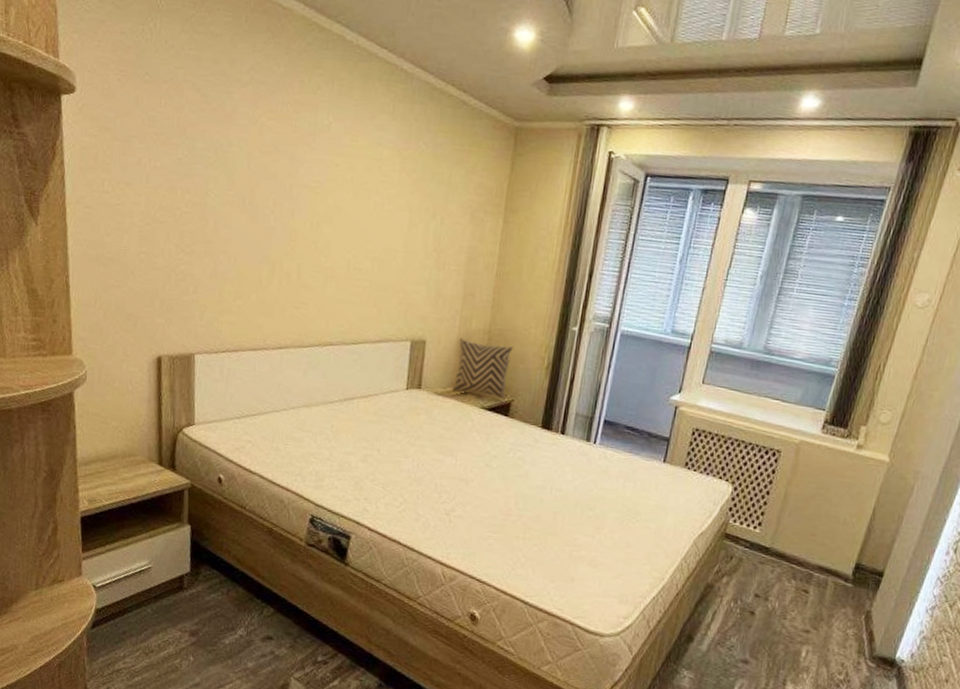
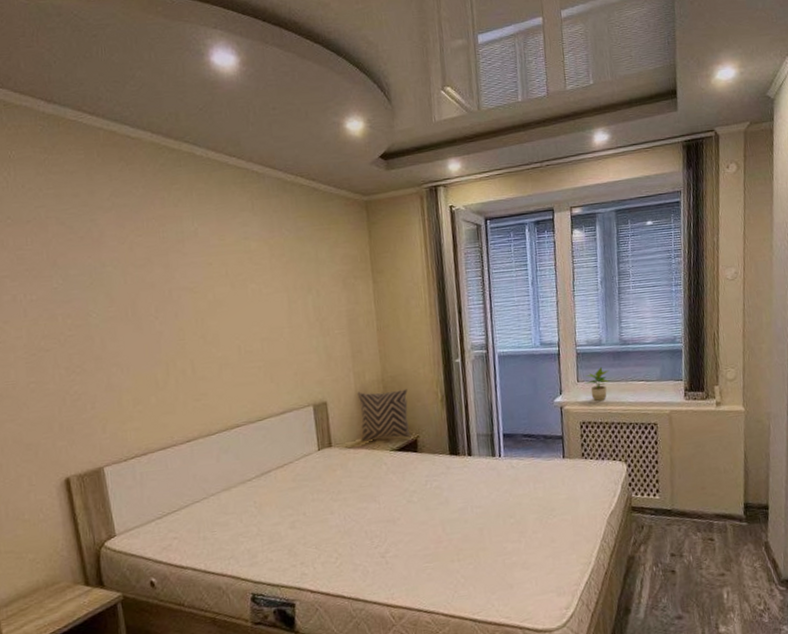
potted plant: none [710,373,742,411] -> present [585,367,609,401]

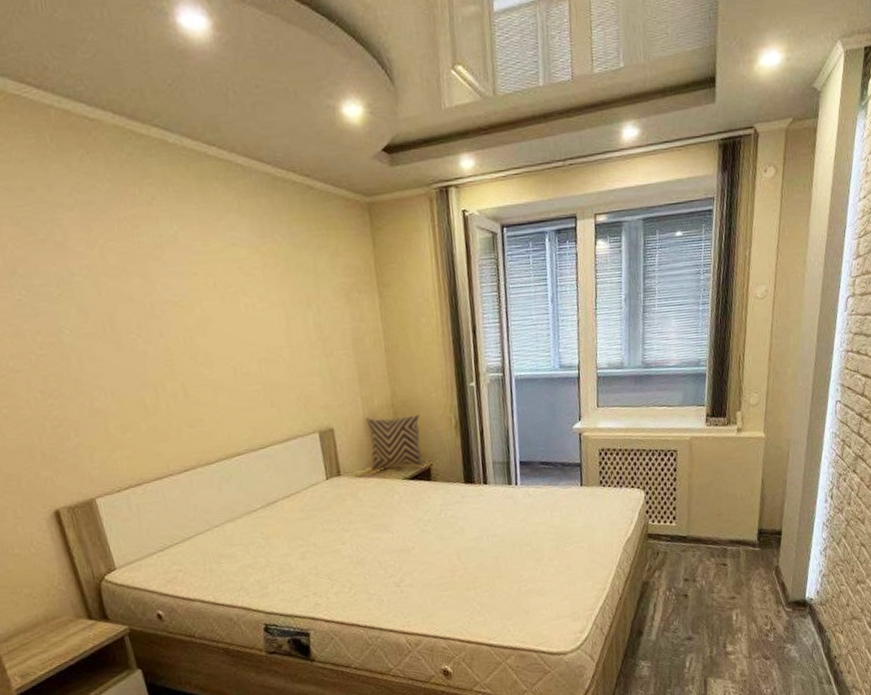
potted plant: present [585,367,609,401] -> none [605,392,630,428]

